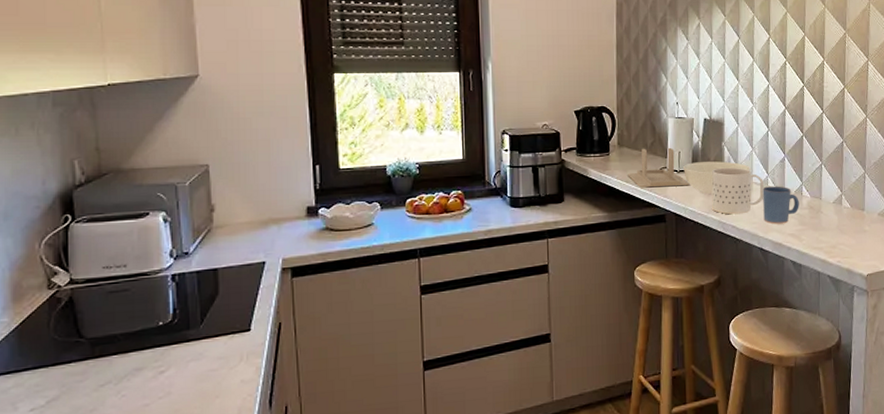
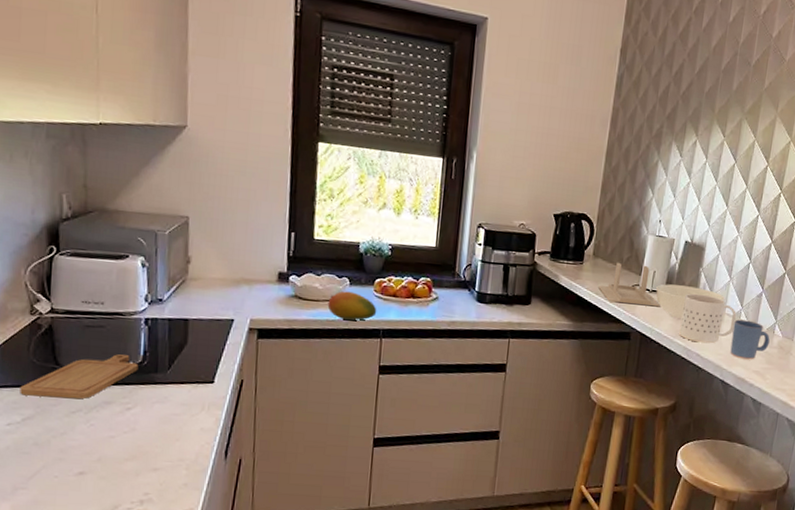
chopping board: none [42,316,169,376] -> present [20,354,139,399]
fruit: none [360,215,412,245] -> present [327,291,377,321]

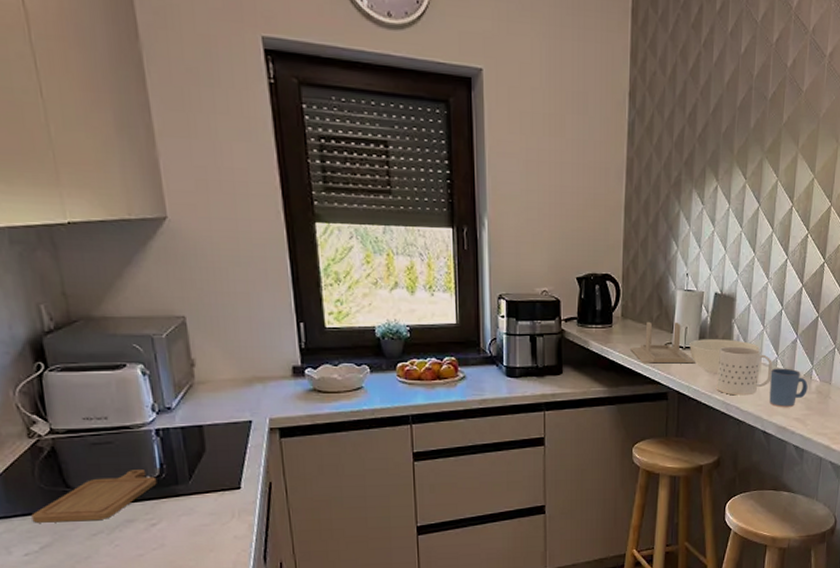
fruit: present [327,291,377,321] -> none [349,379,403,409]

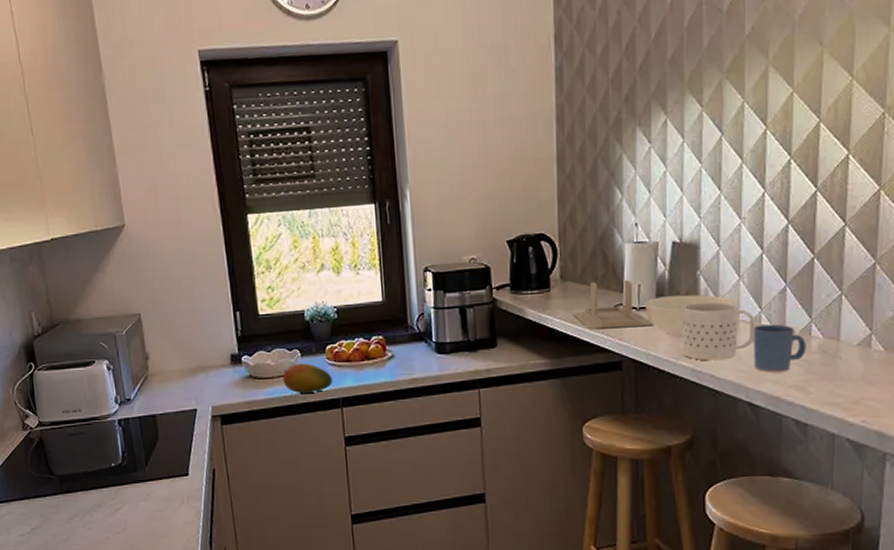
chopping board: present [31,470,157,523] -> none [25,458,120,507]
fruit: none [349,379,403,409] -> present [282,363,333,393]

